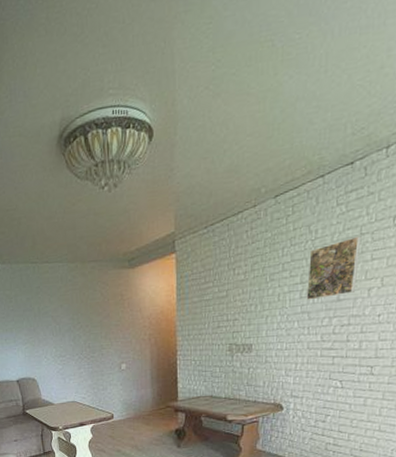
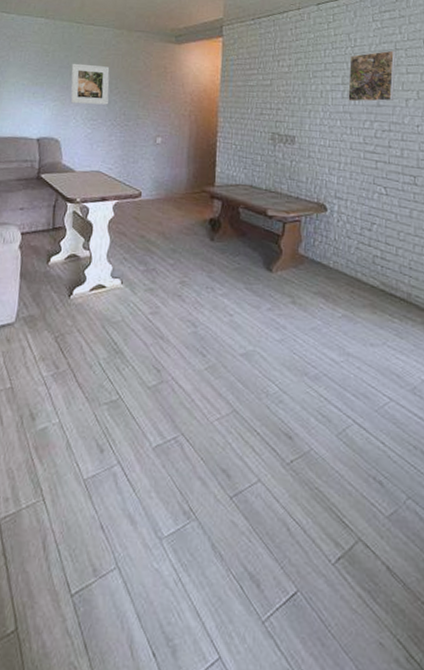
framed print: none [34,303,73,344] -> present [70,63,110,105]

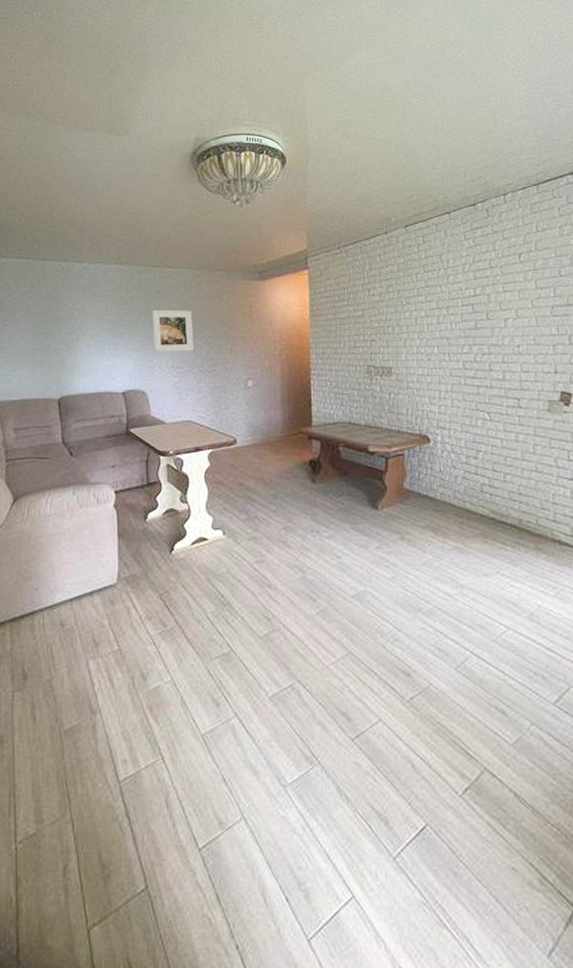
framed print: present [348,50,397,102] -> none [443,269,492,326]

